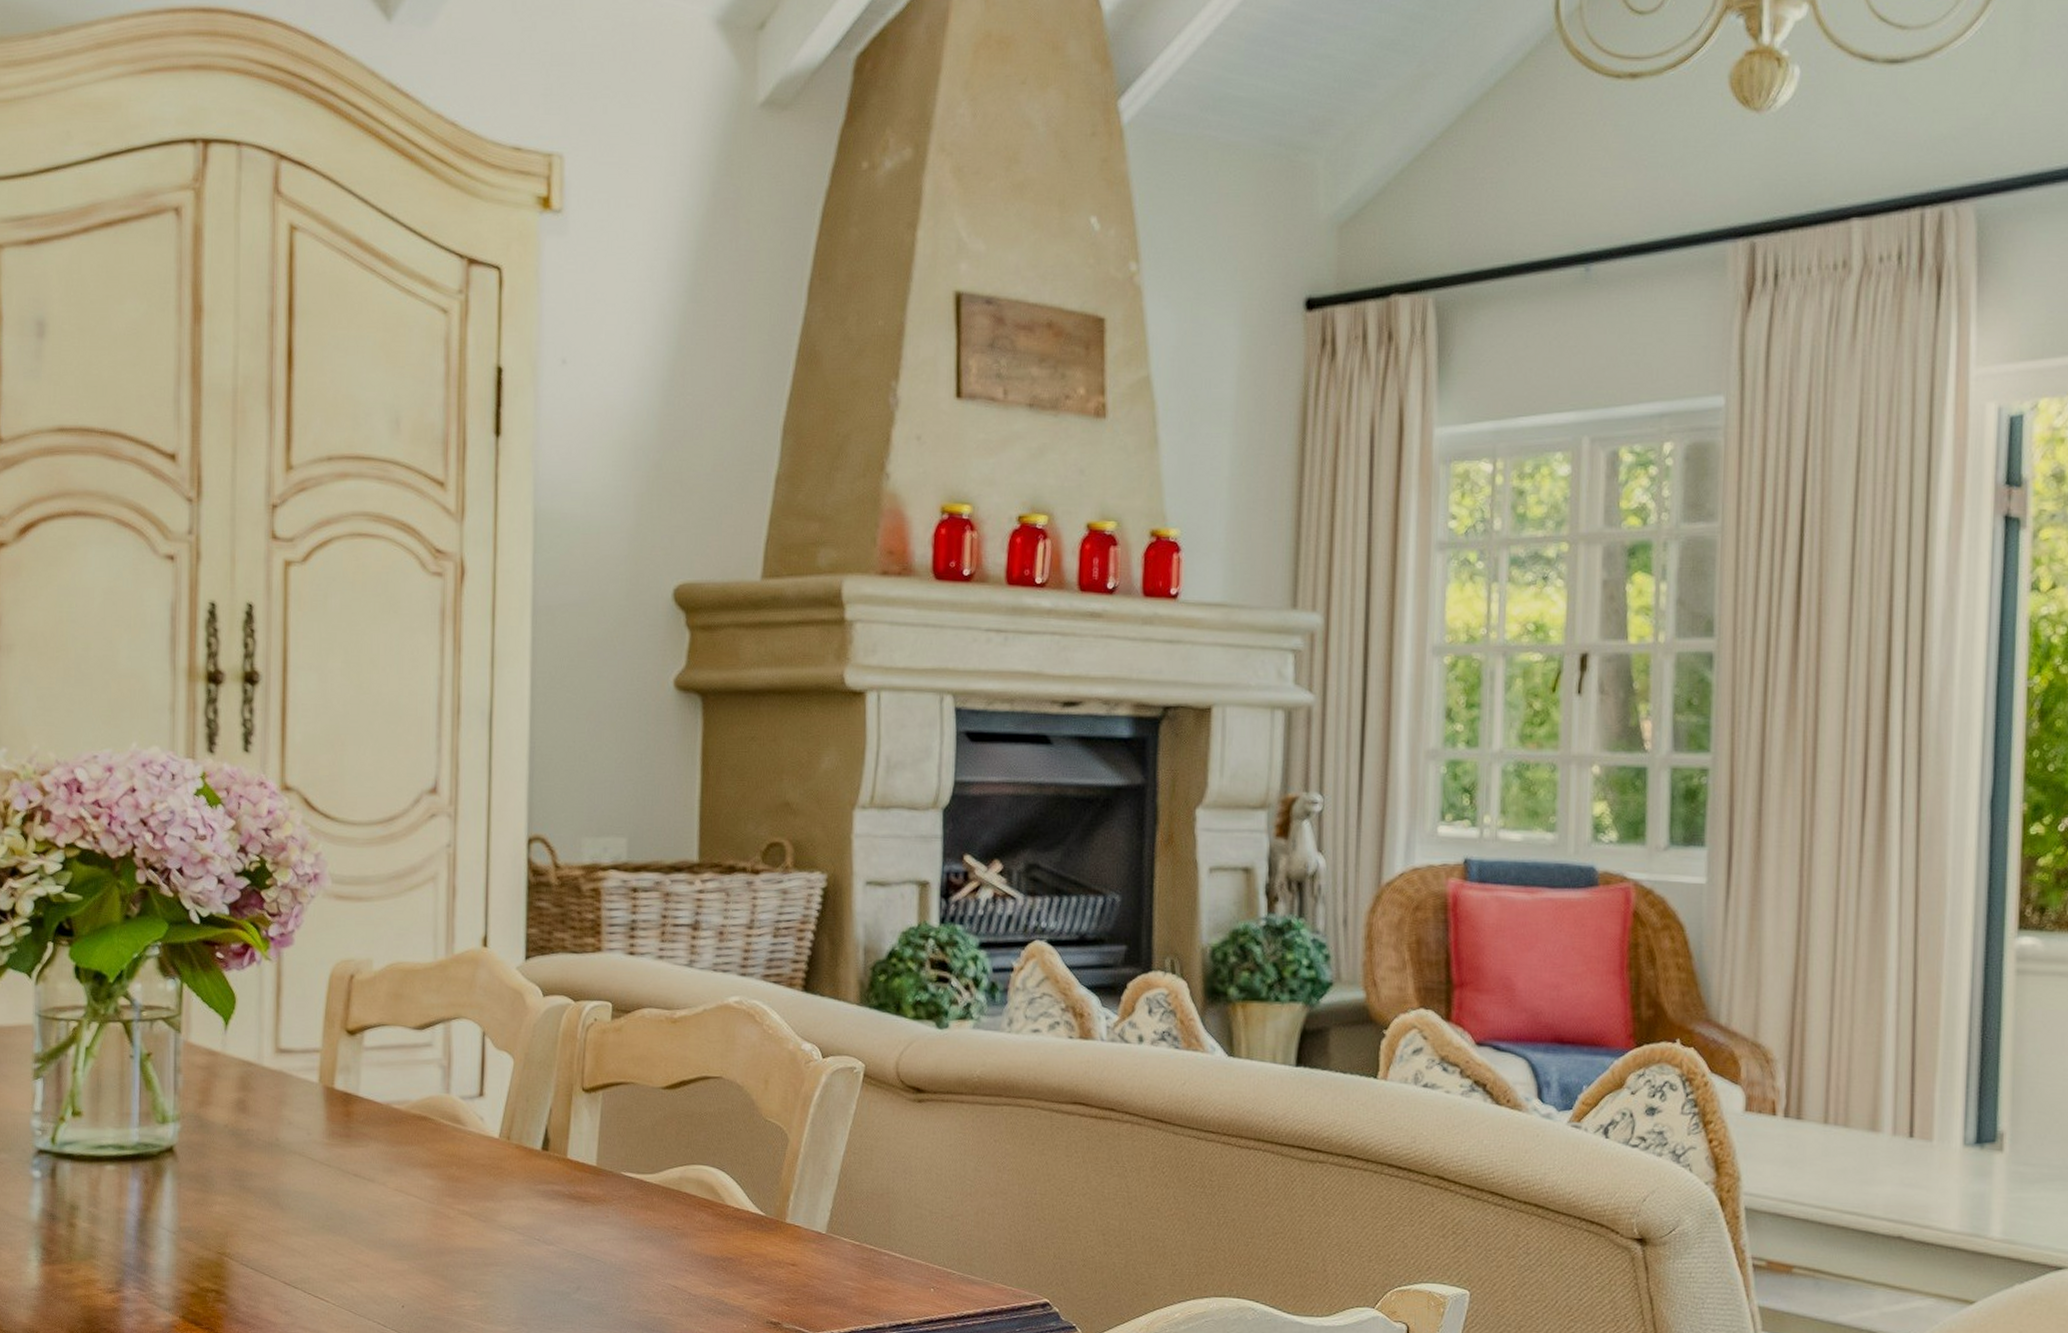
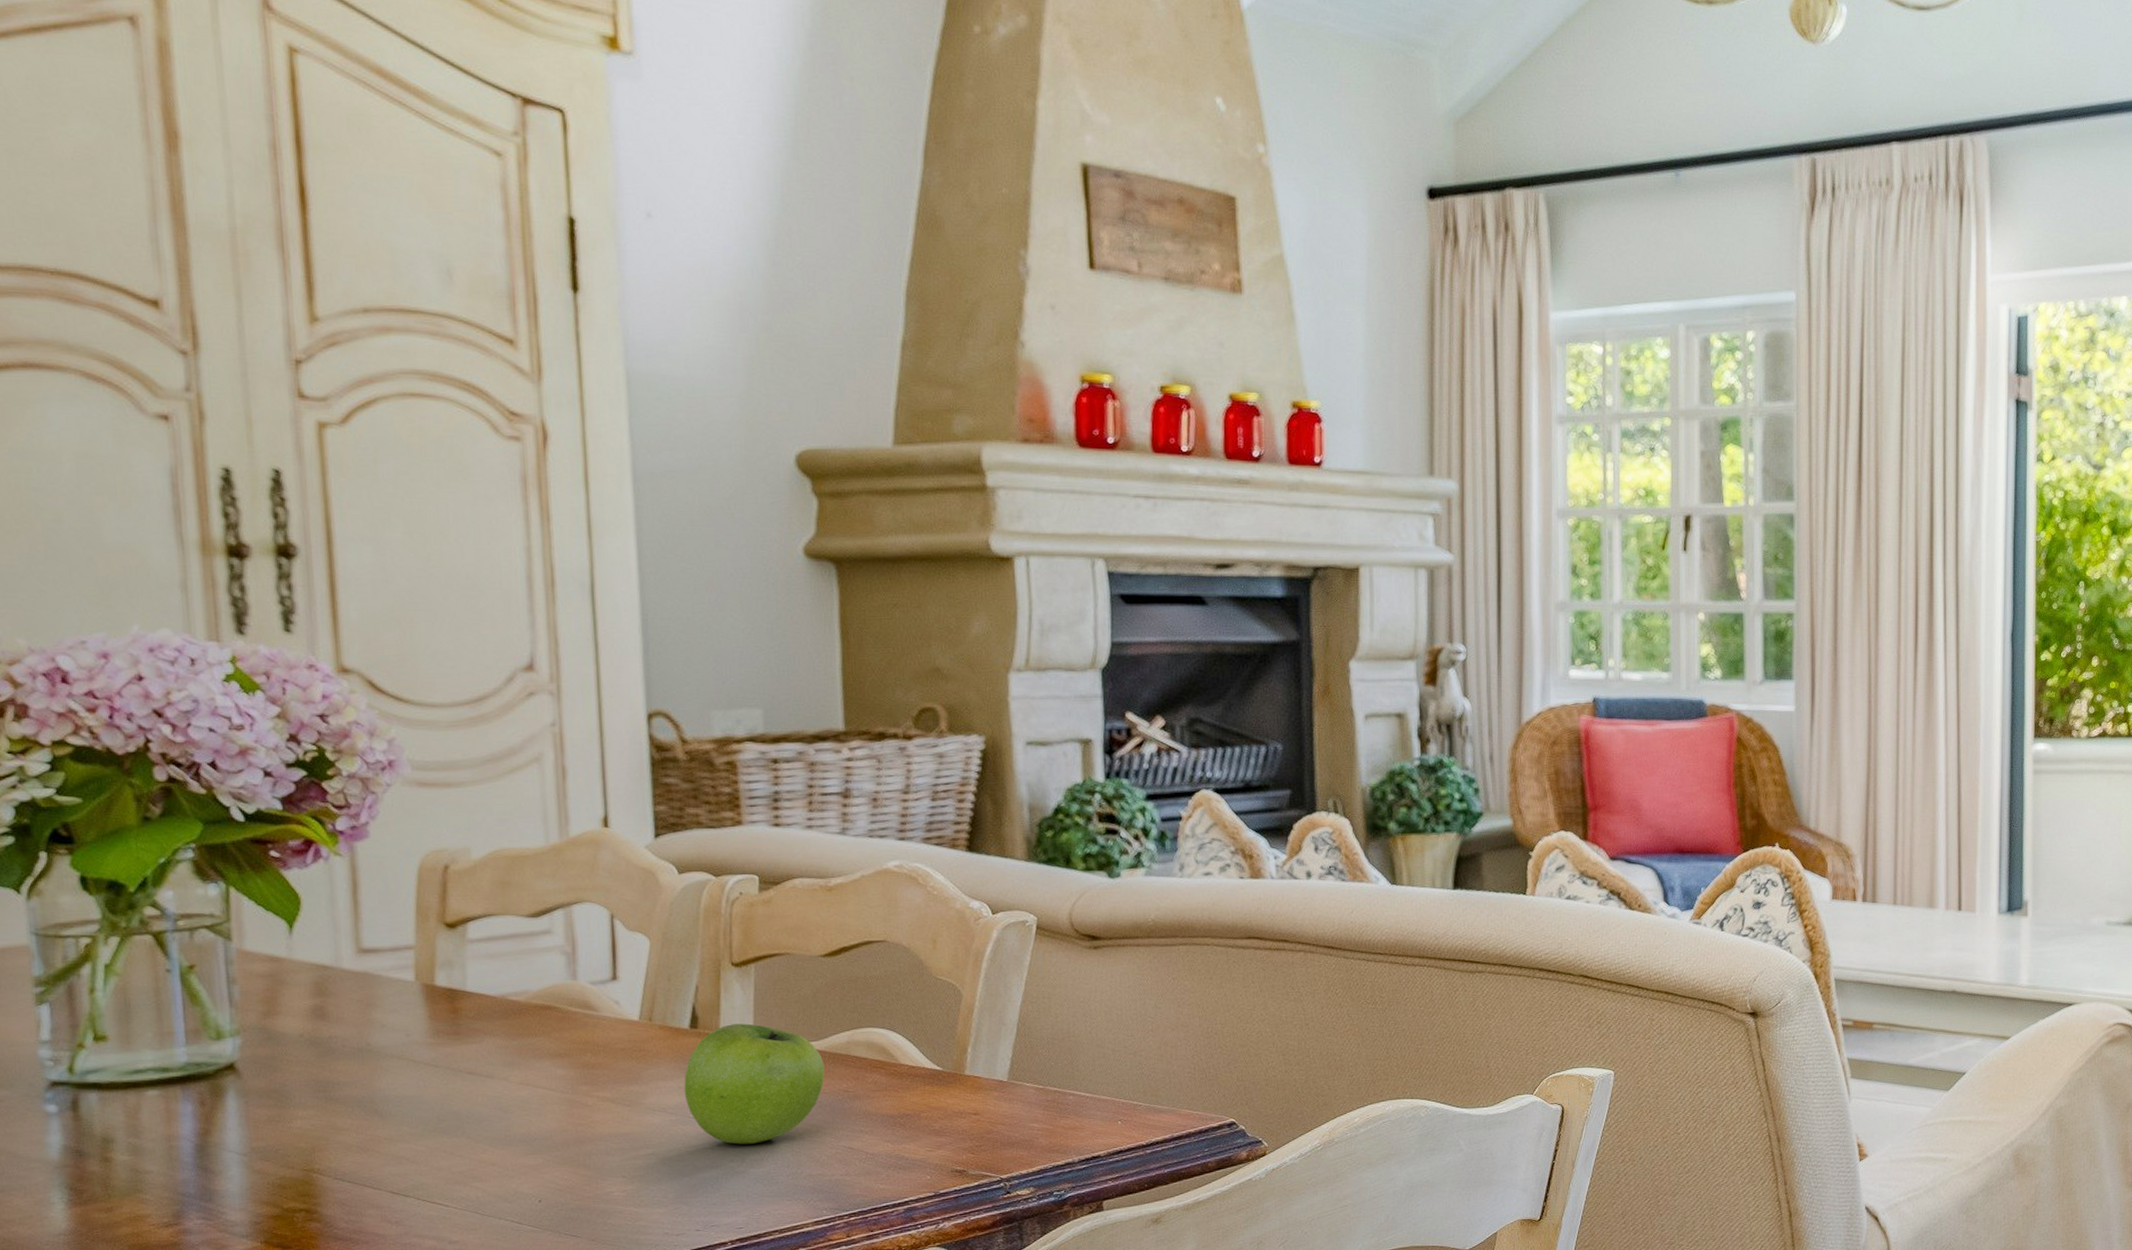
fruit: none [532,1149,658,1272] -> present [684,1023,825,1144]

